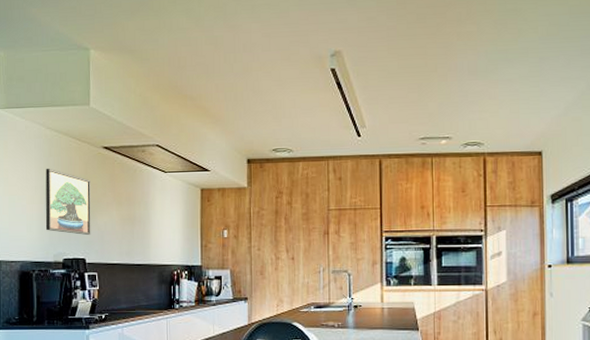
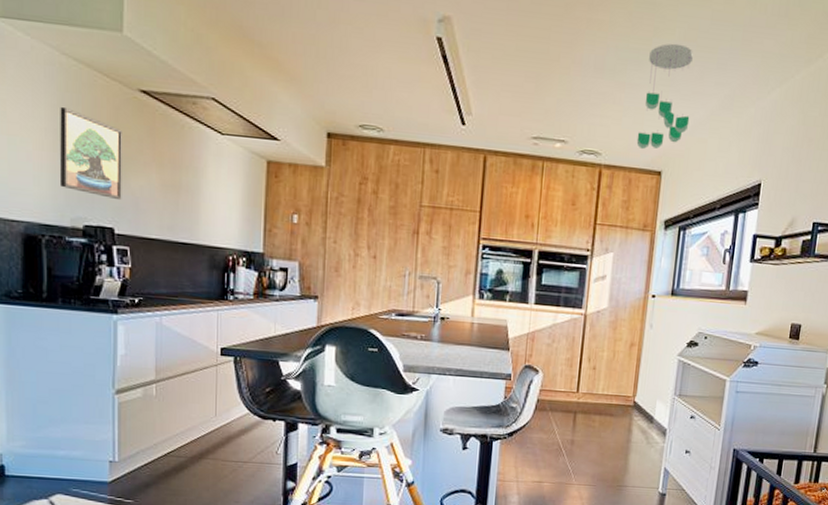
ceiling mobile: none [515,39,562,135] -> present [636,43,694,150]

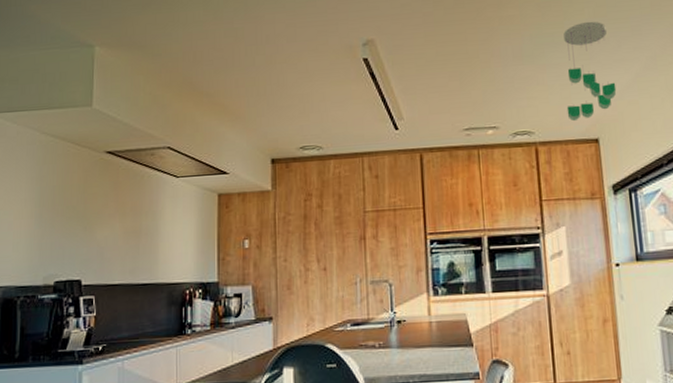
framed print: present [59,107,122,201] -> none [35,178,90,253]

